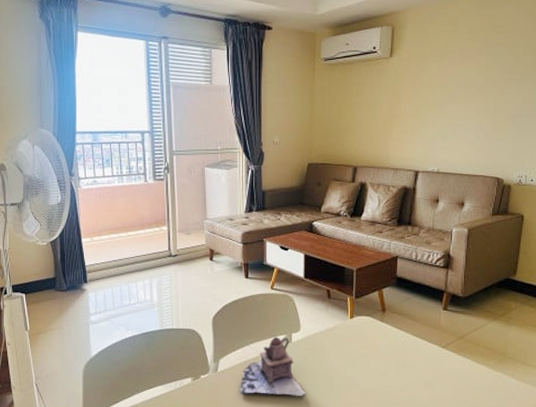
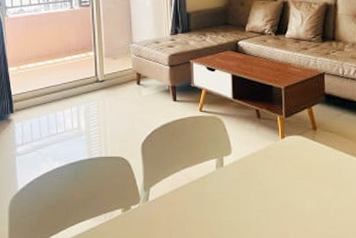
teapot: present [240,337,306,396] -> none [172,161,241,224]

